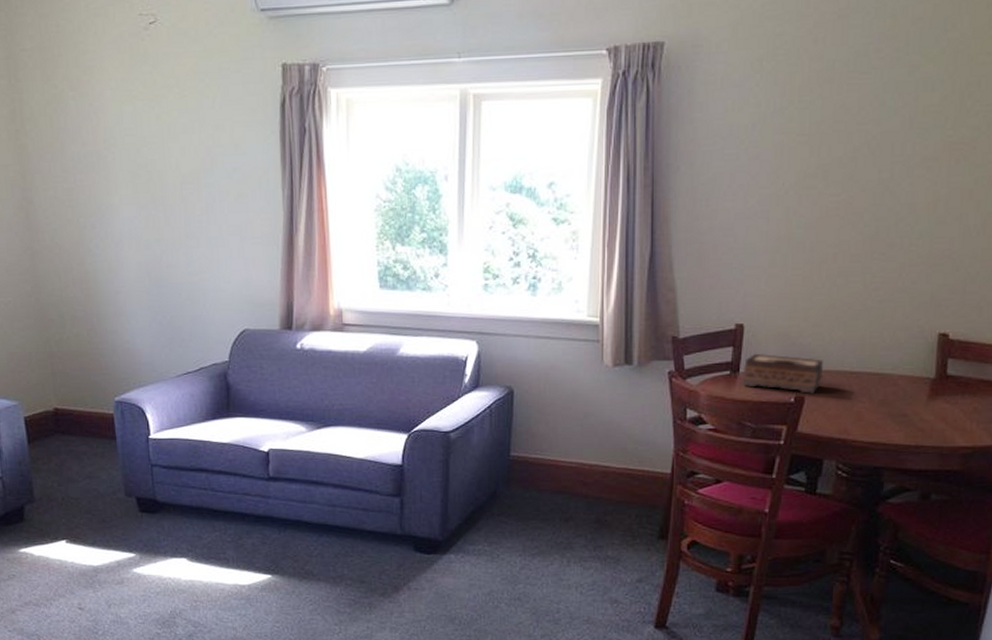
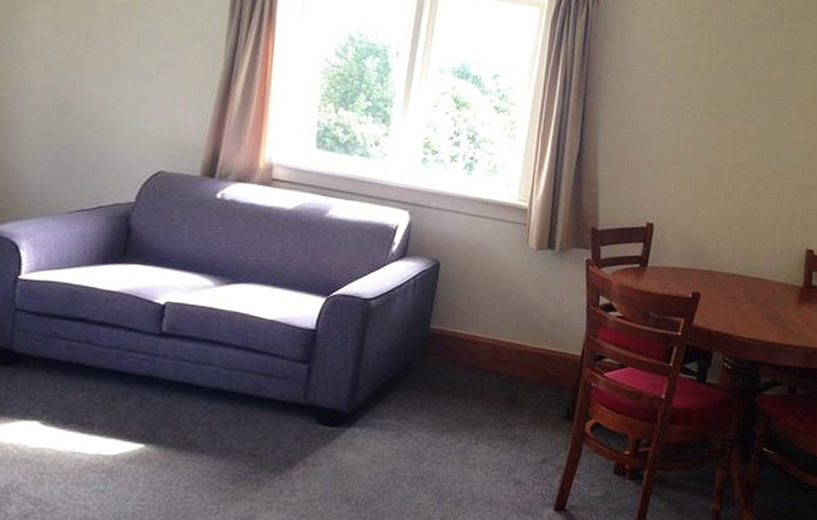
tissue box: present [742,354,823,394] -> none [649,251,717,291]

